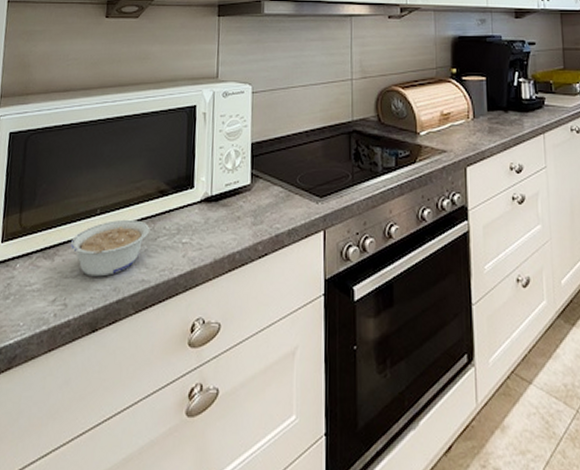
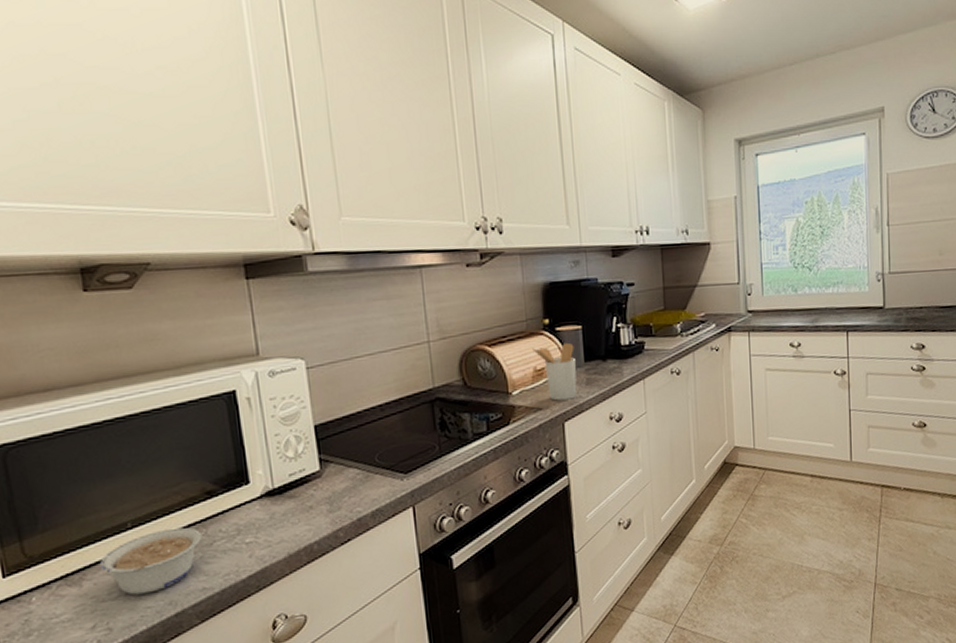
utensil holder: none [440,91,480,145] -> present [532,342,577,401]

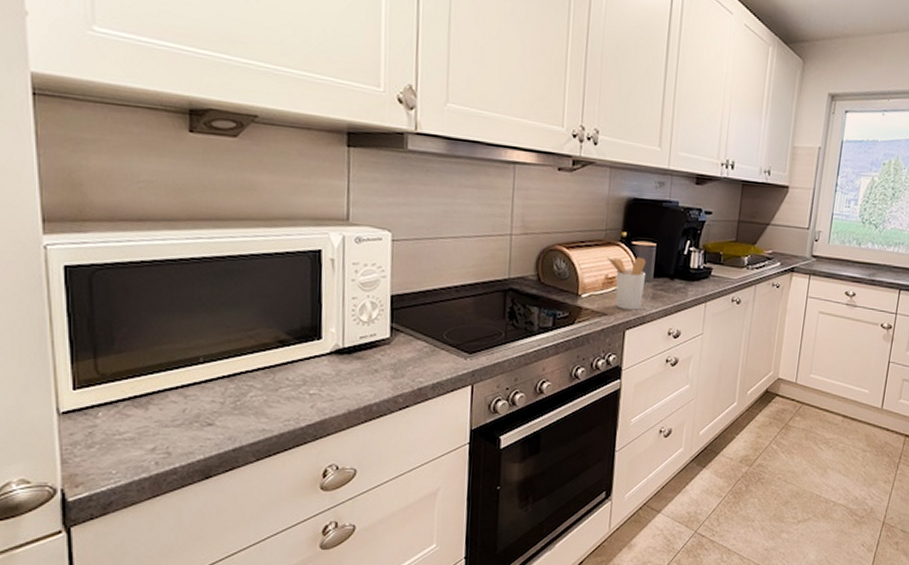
legume: present [99,527,203,595] -> none [167,369,270,426]

